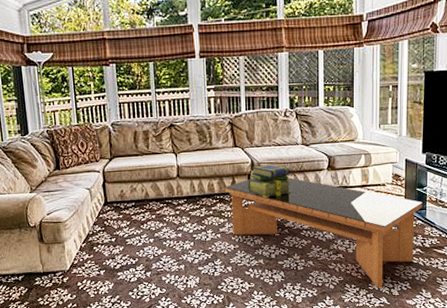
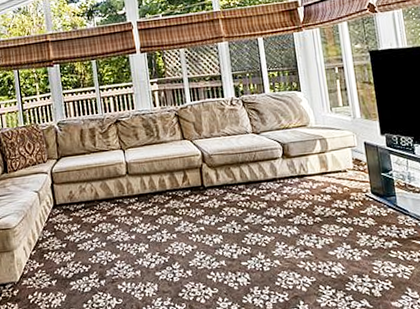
coffee table: present [224,177,423,289] -> none [176,168,392,289]
stack of books: present [248,164,292,198] -> none [200,155,247,192]

